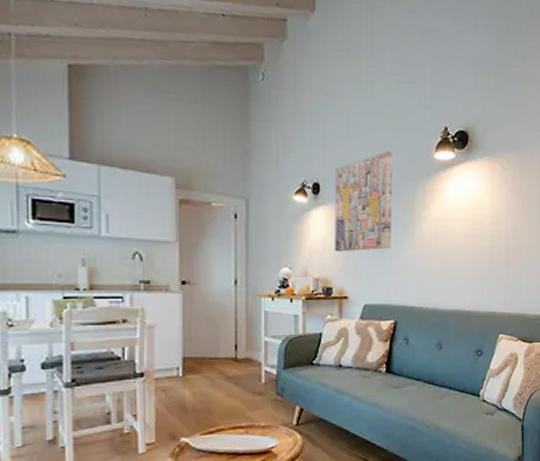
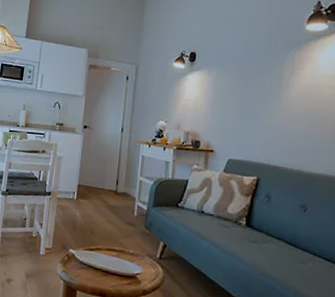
wall art: present [335,150,392,252] -> none [205,24,263,111]

